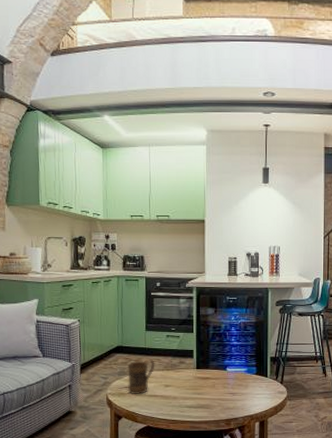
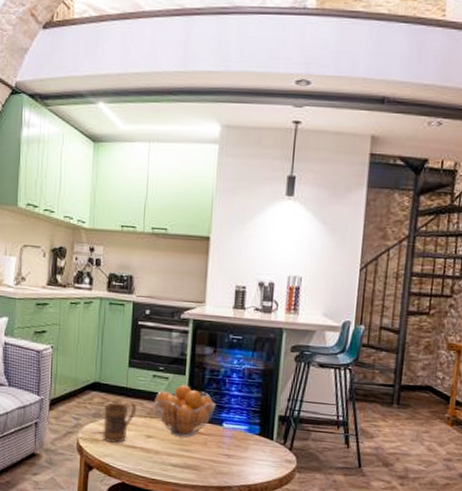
fruit basket: none [169,340,220,383] -> present [154,384,216,437]

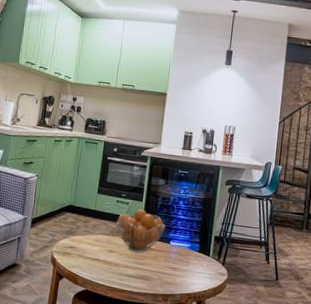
mug: present [102,401,137,443] -> none [72,221,102,256]

